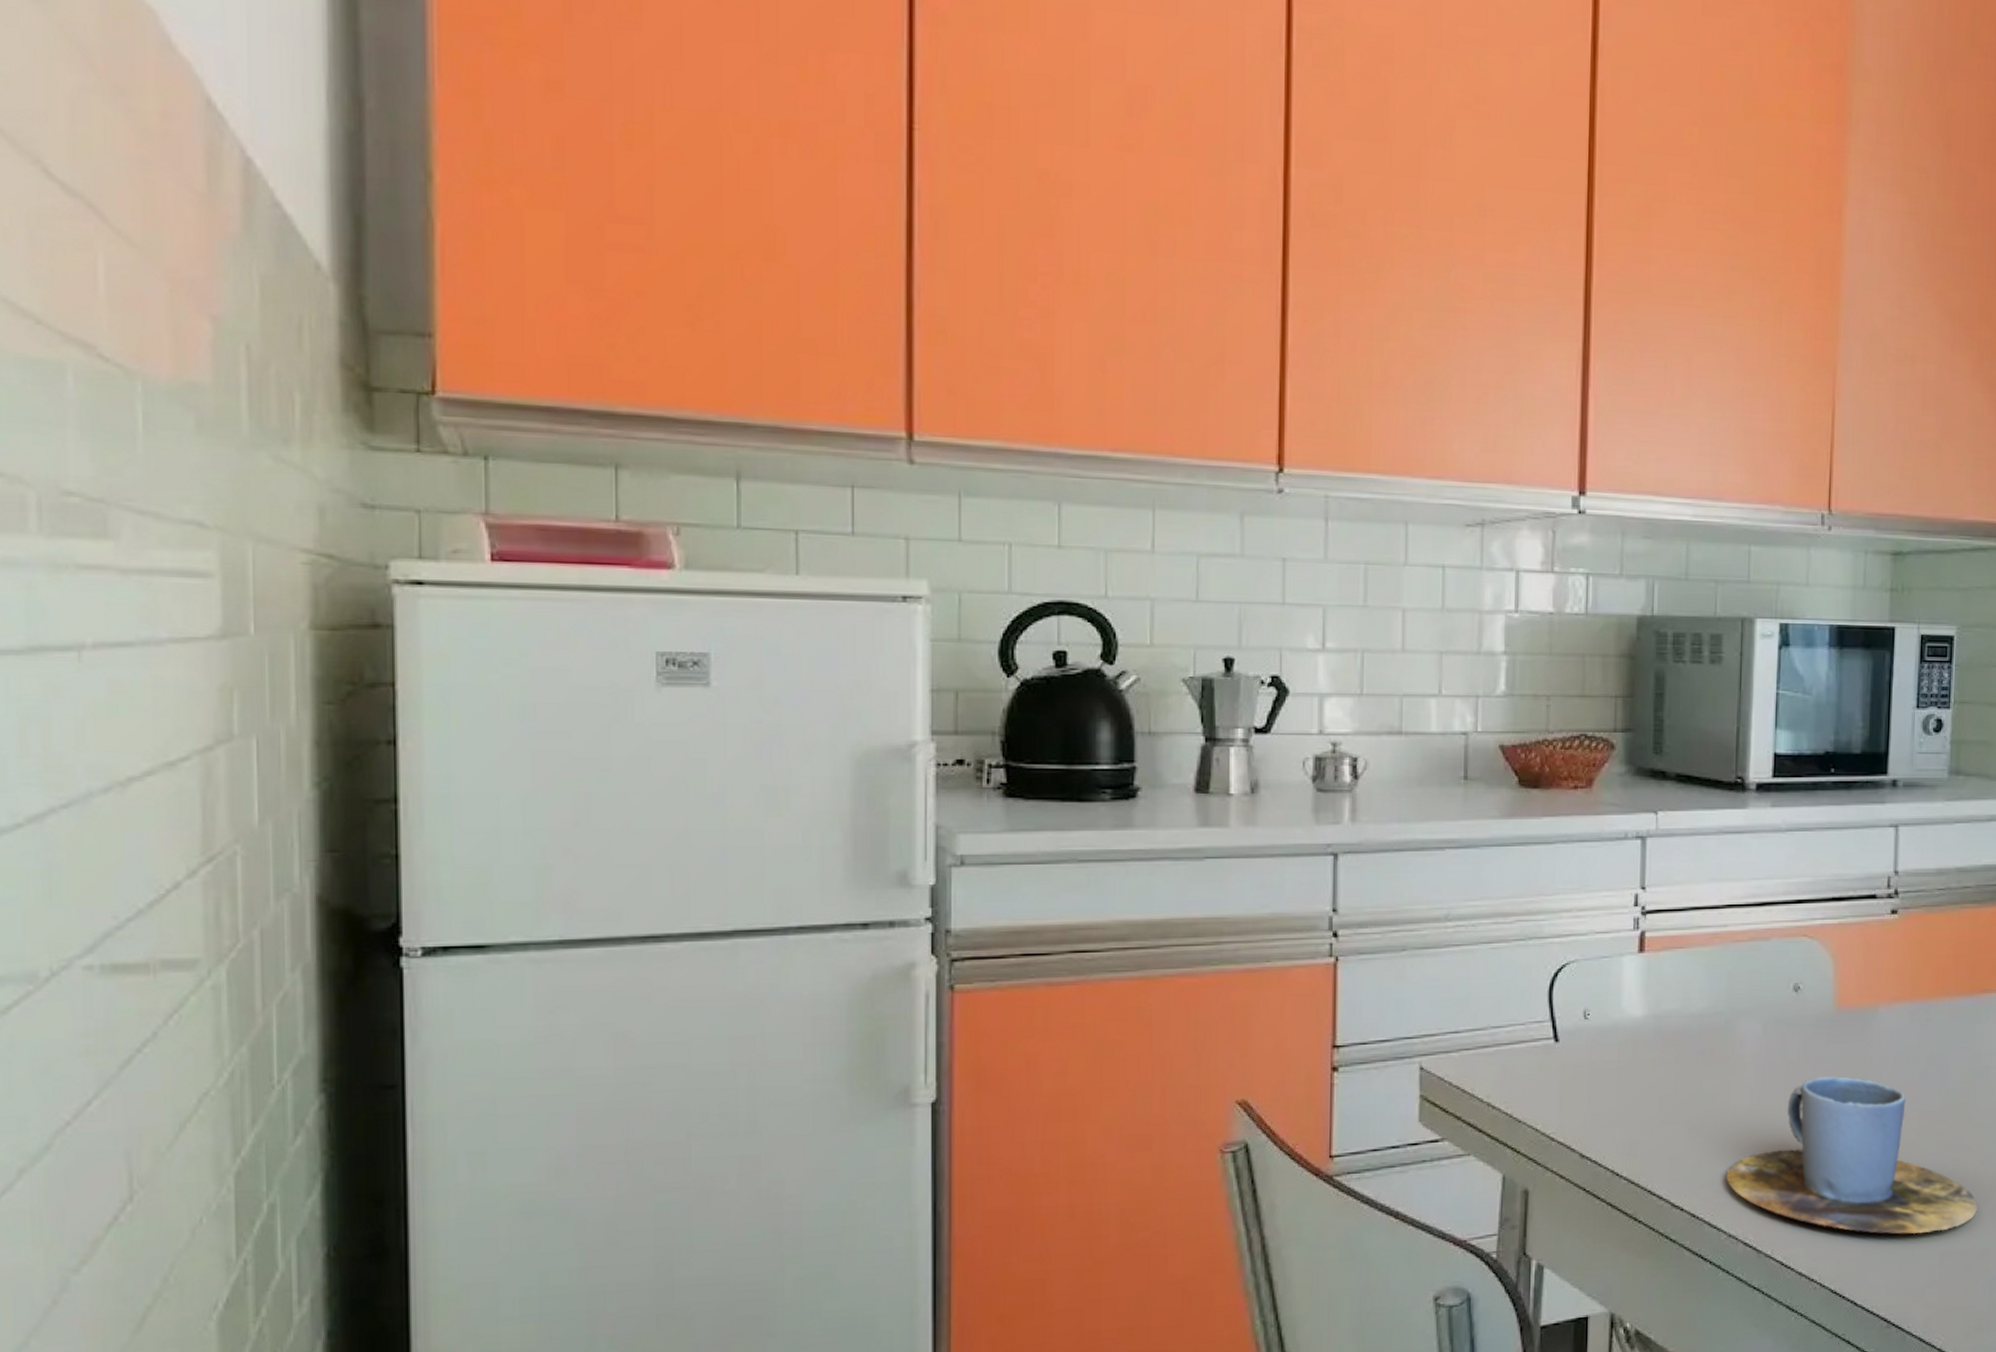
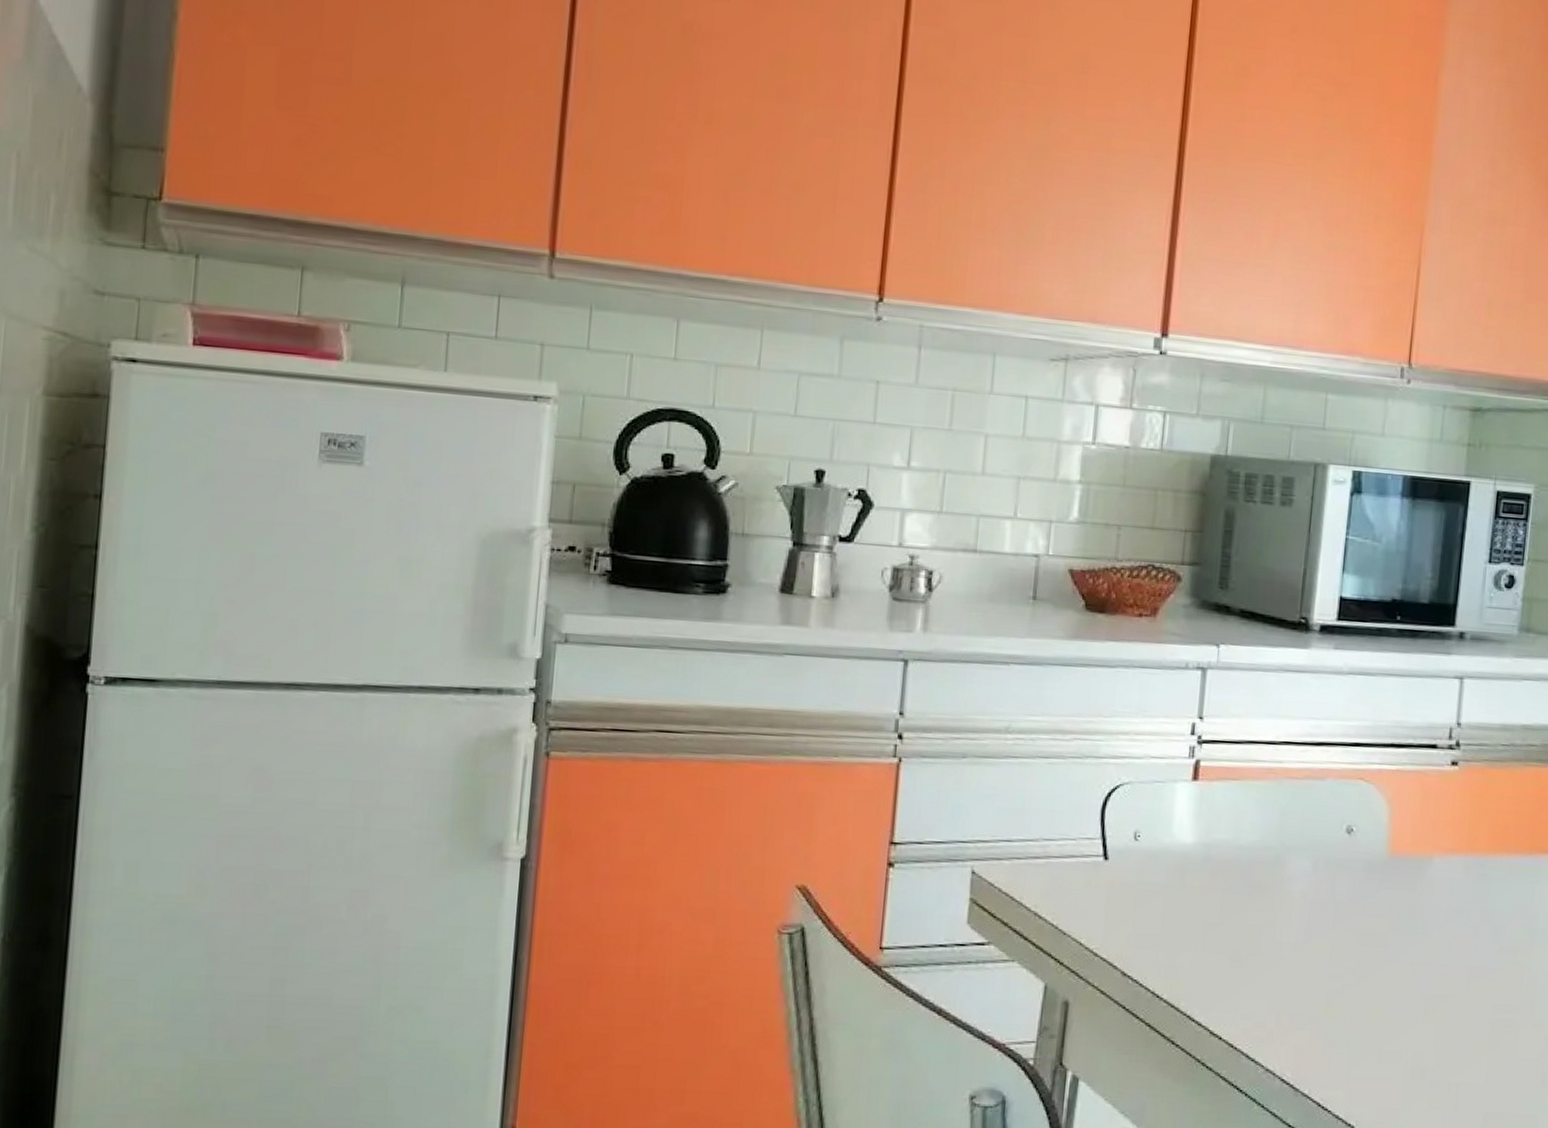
cup: present [1726,1076,1977,1234] -> none [1267,920,1527,1092]

